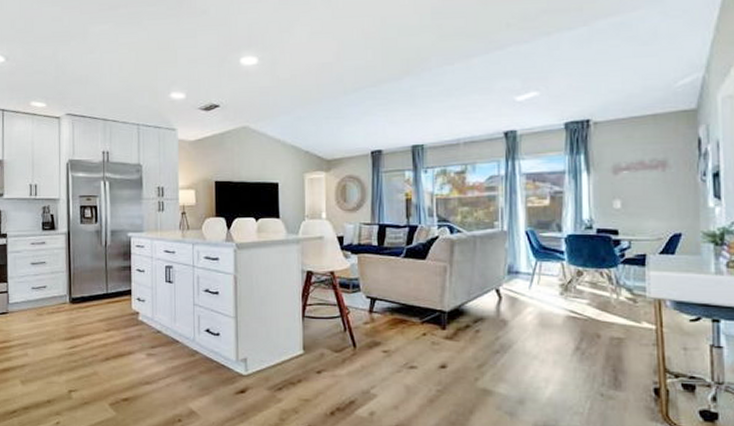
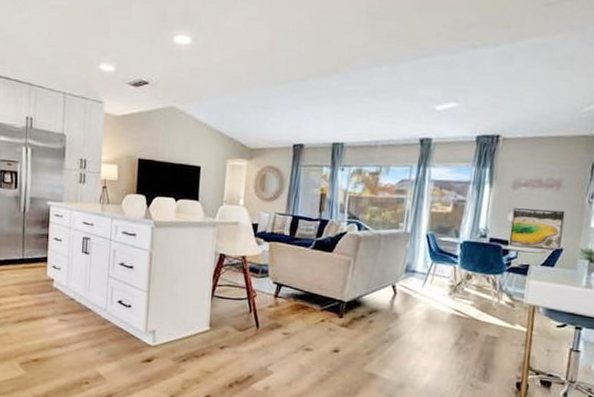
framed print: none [618,192,678,237] -> present [508,208,565,251]

